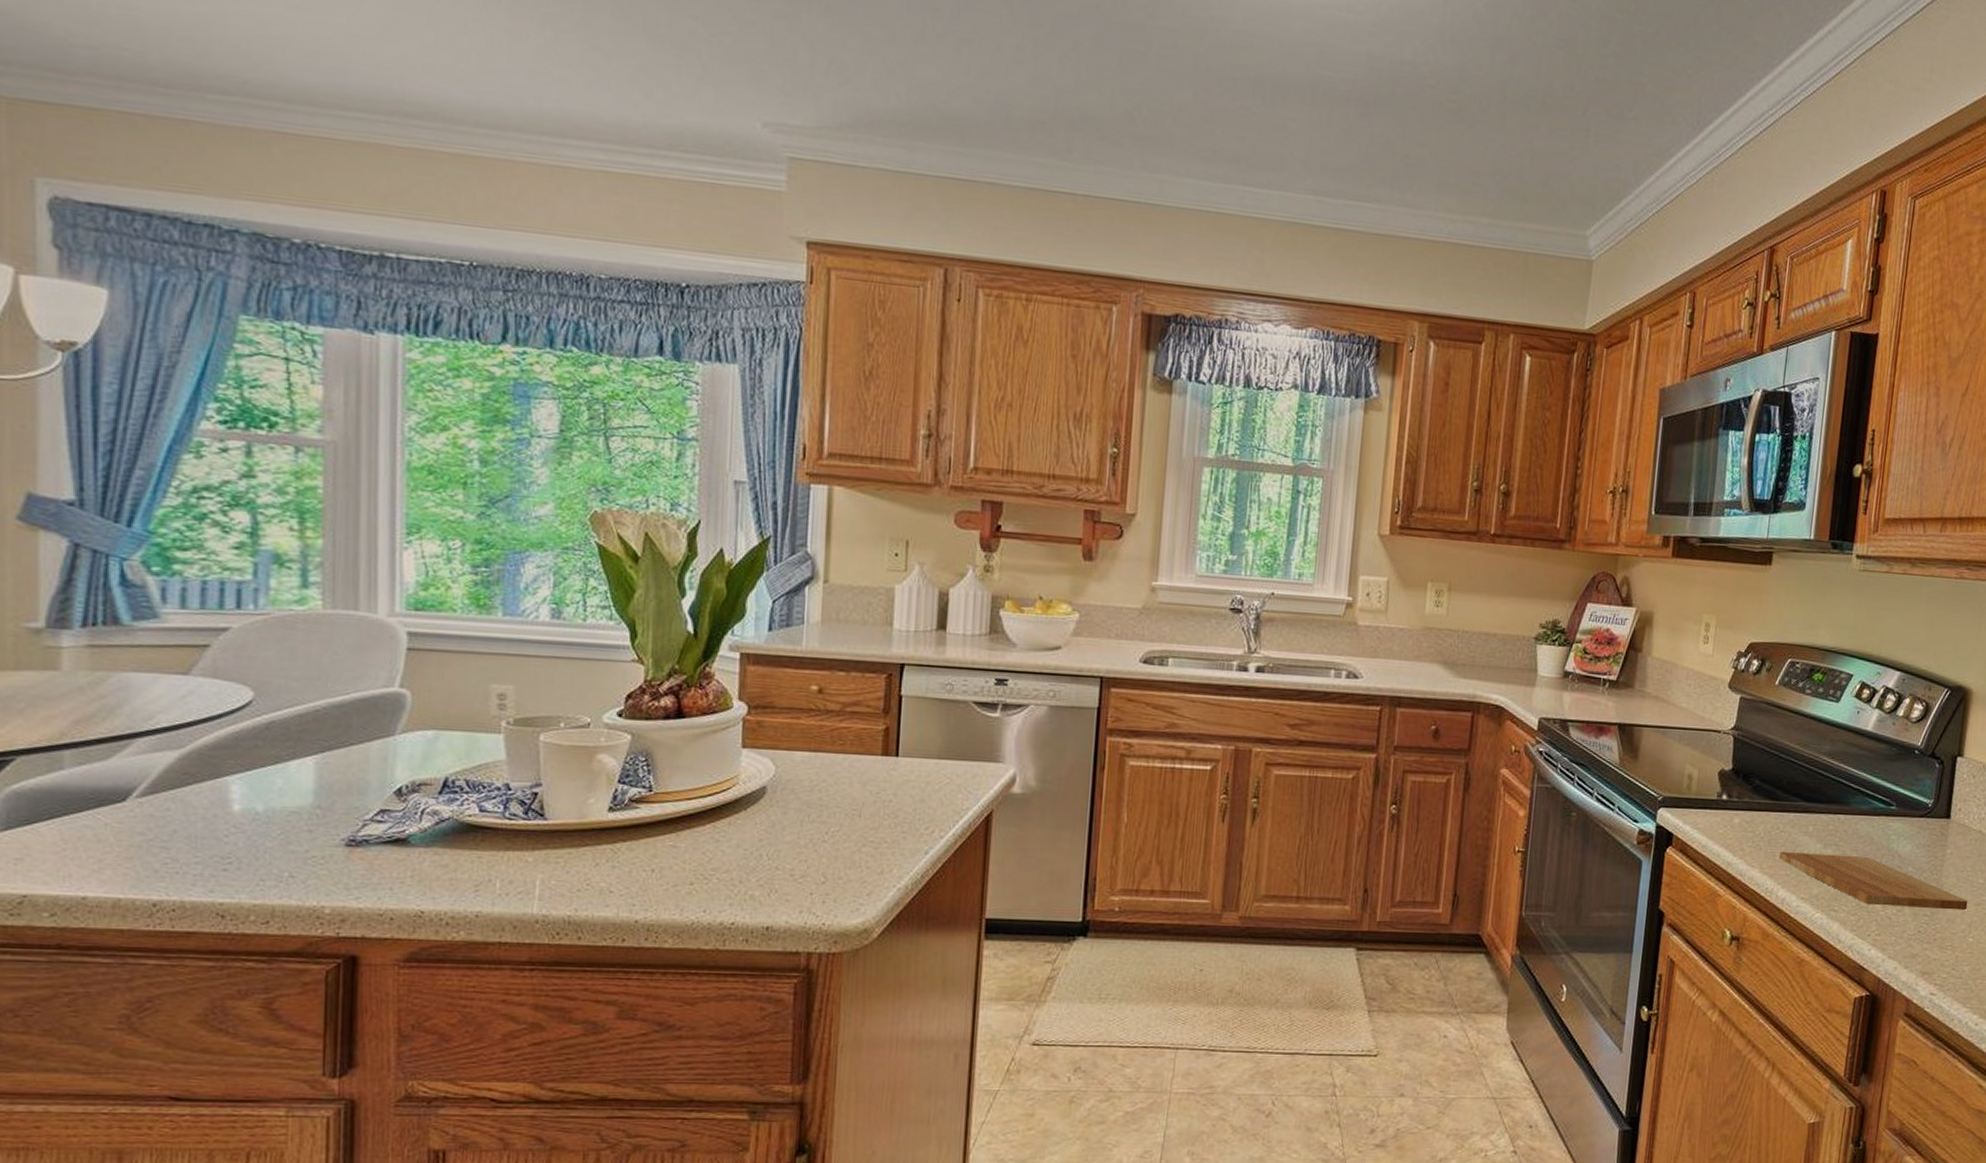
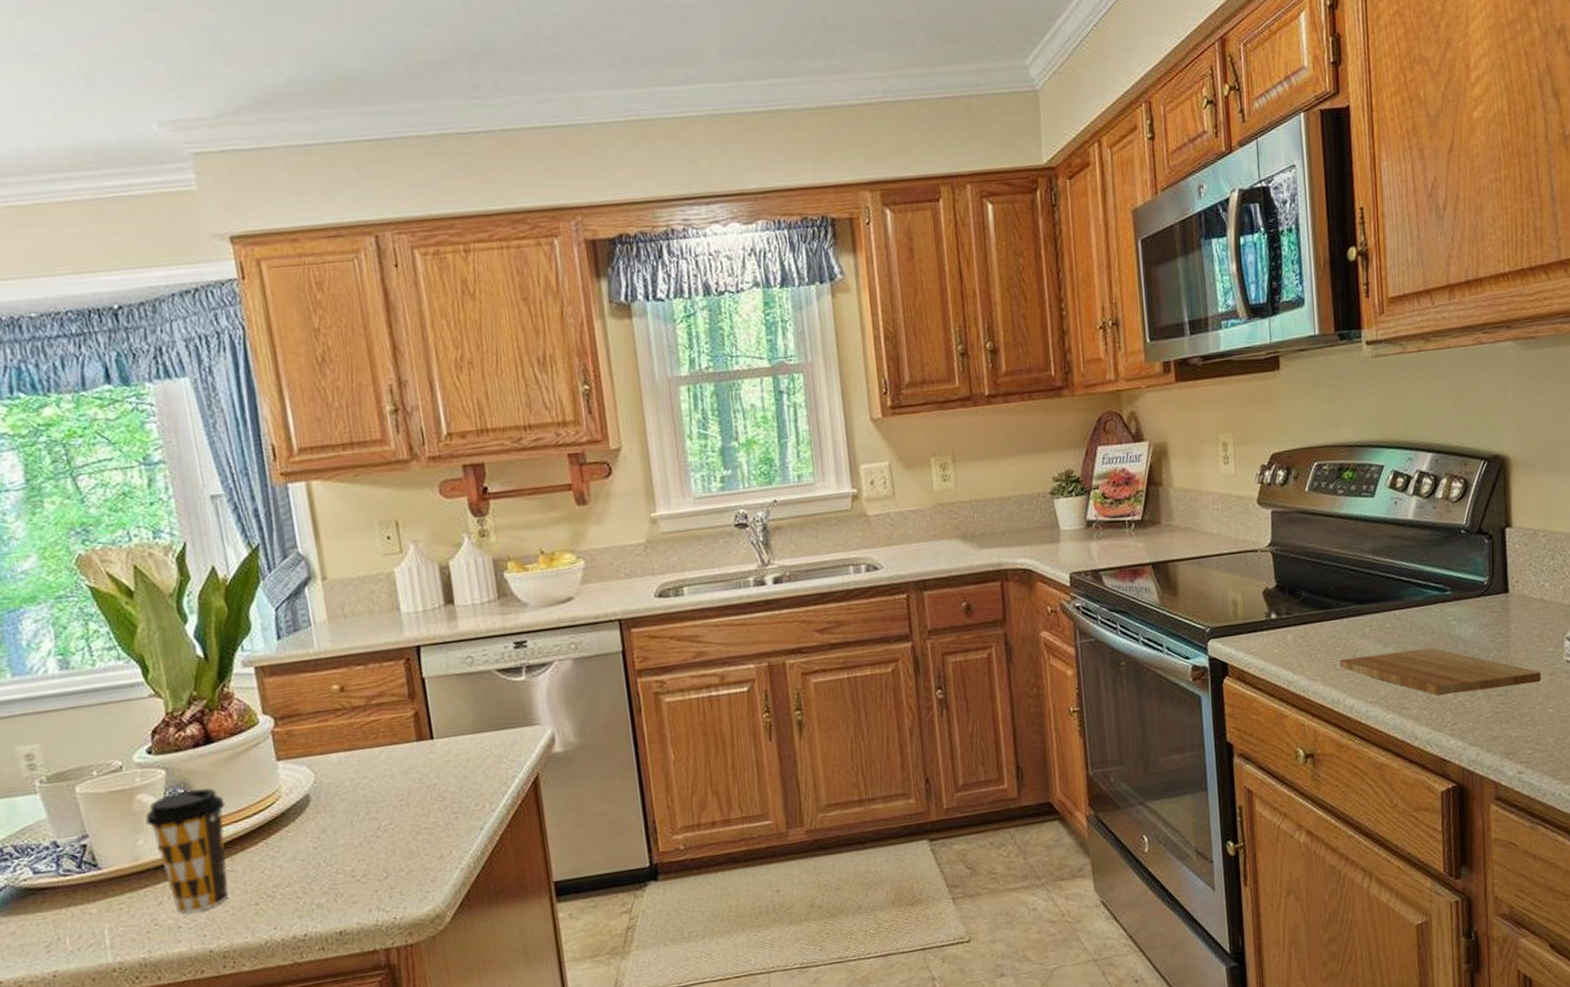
coffee cup: none [601,759,683,880] -> present [145,788,229,913]

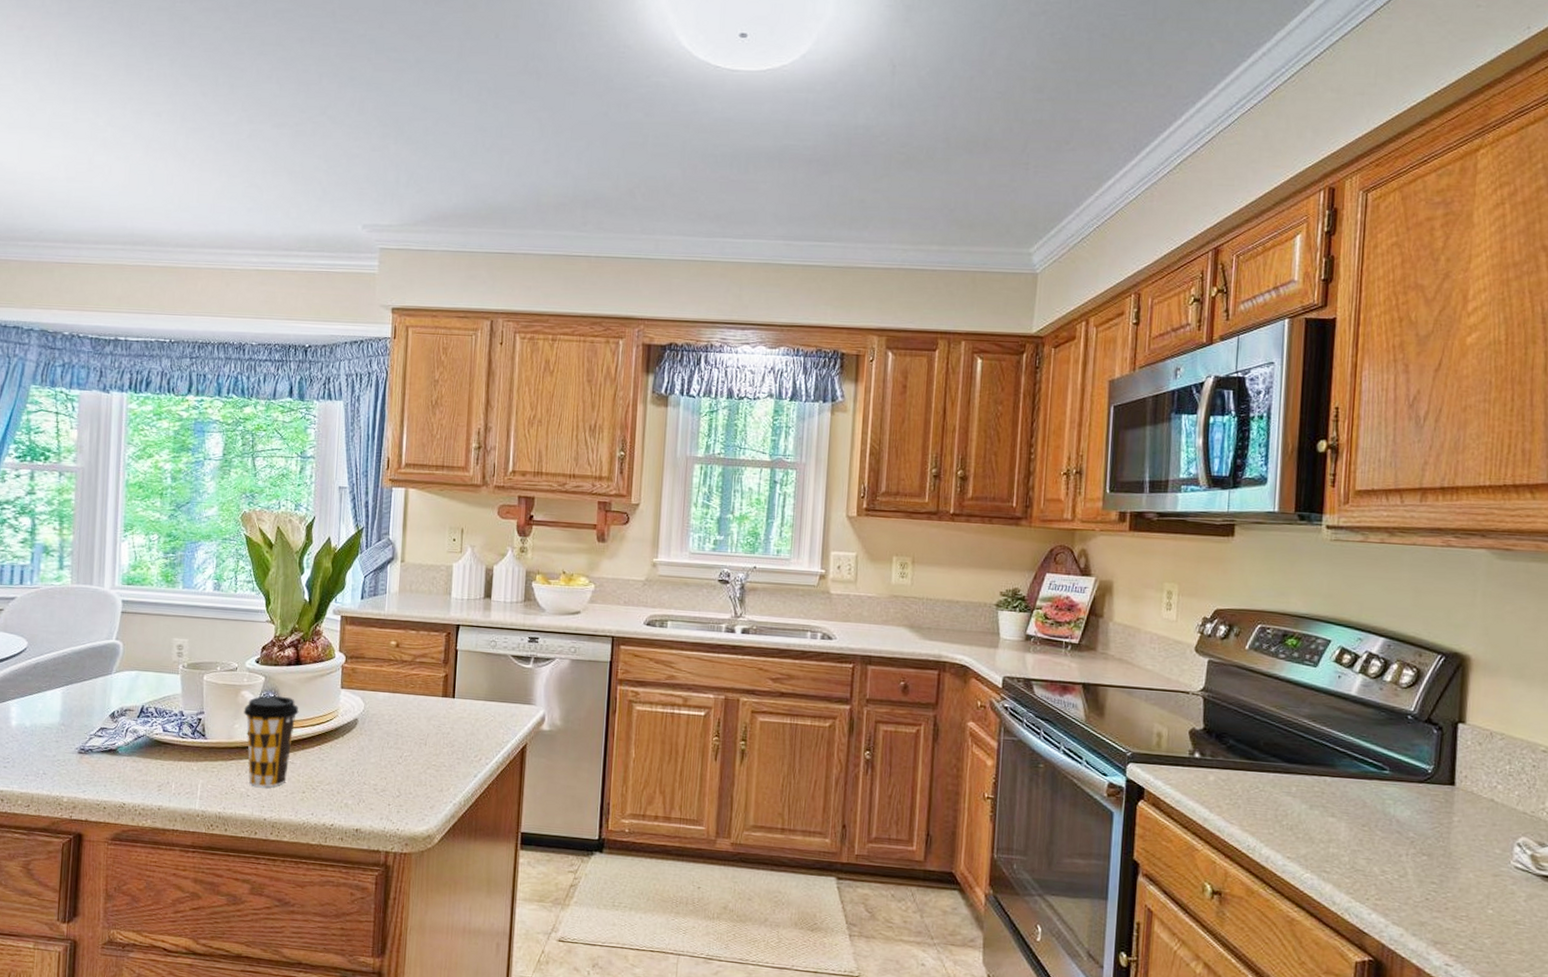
cutting board: present [1340,647,1541,696] -> none [1261,811,1484,881]

